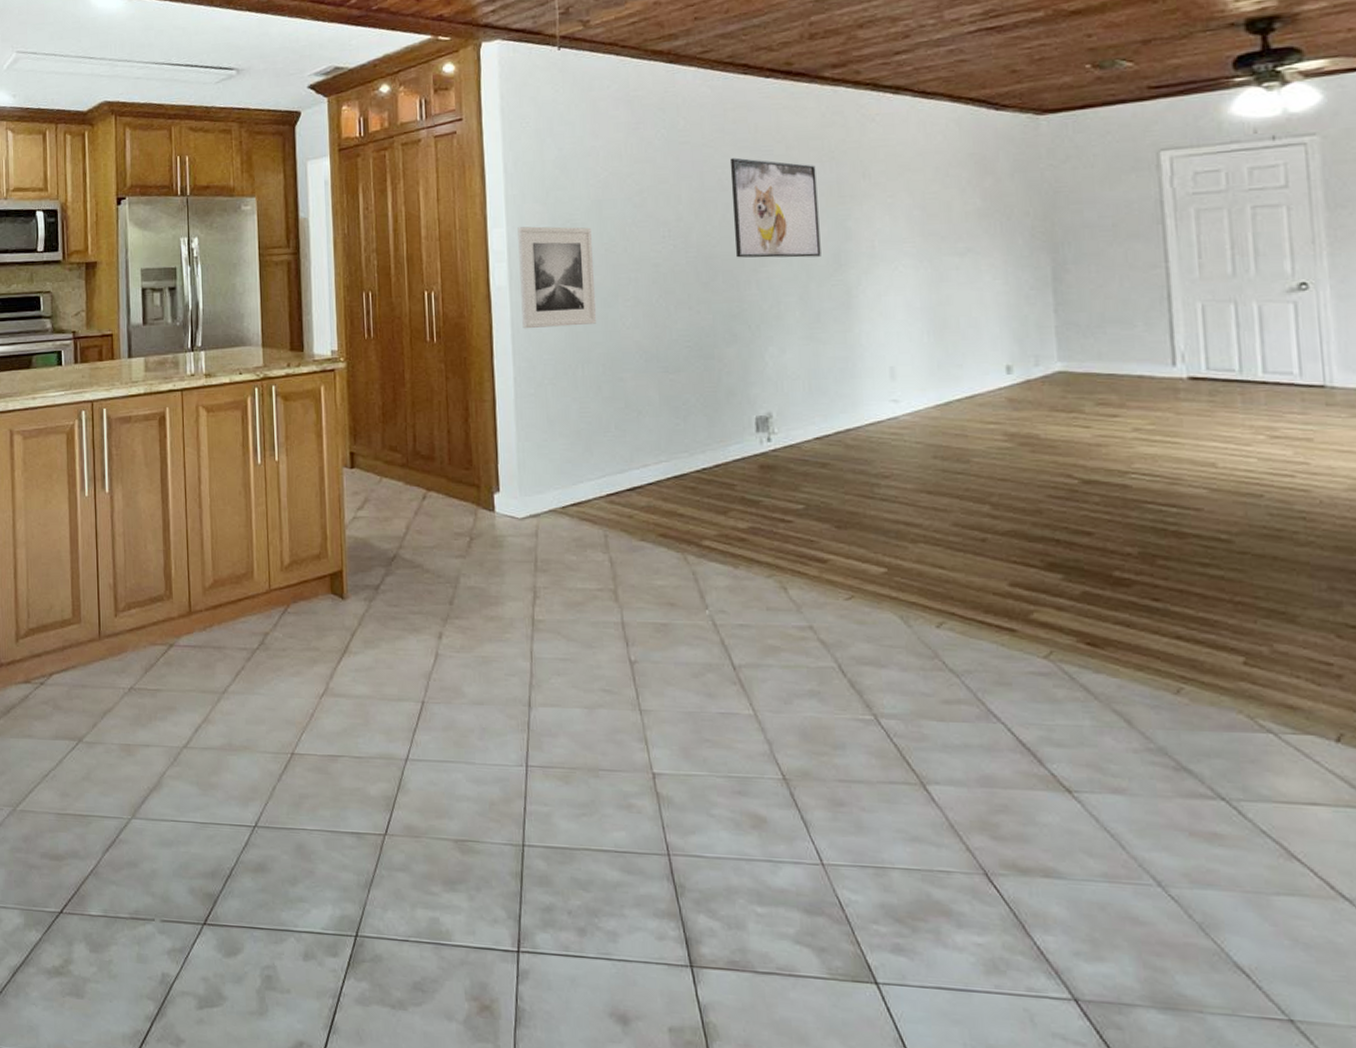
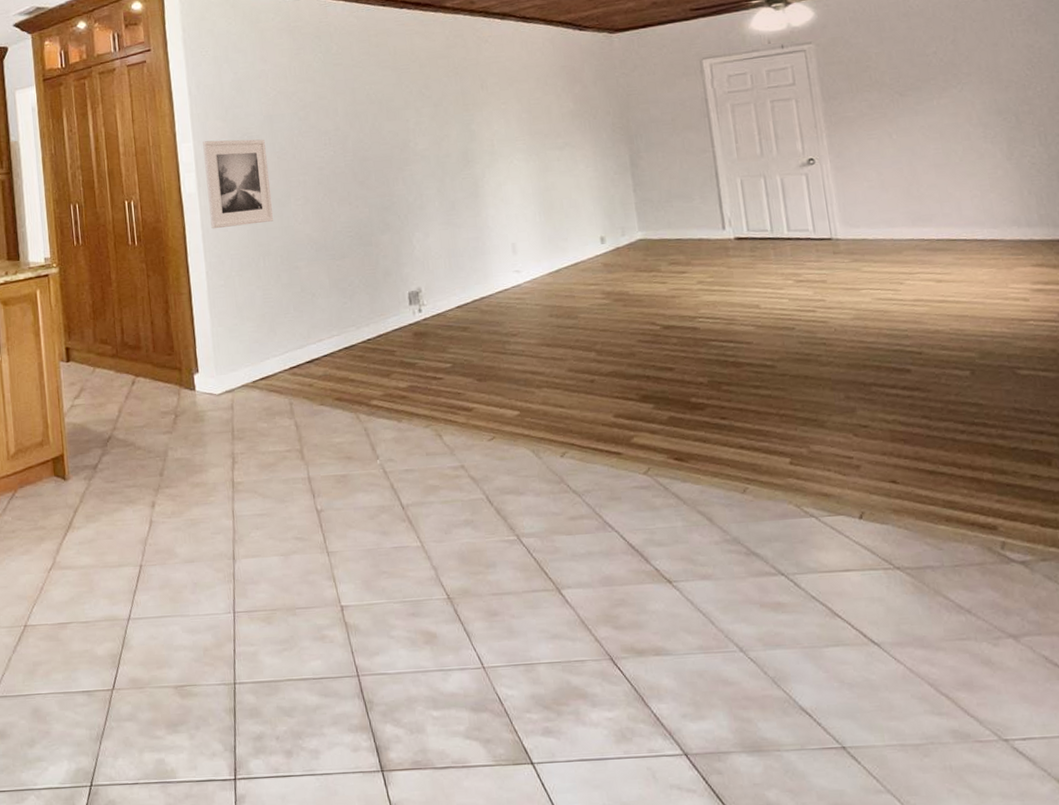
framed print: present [729,157,821,258] -> none [375,75,453,159]

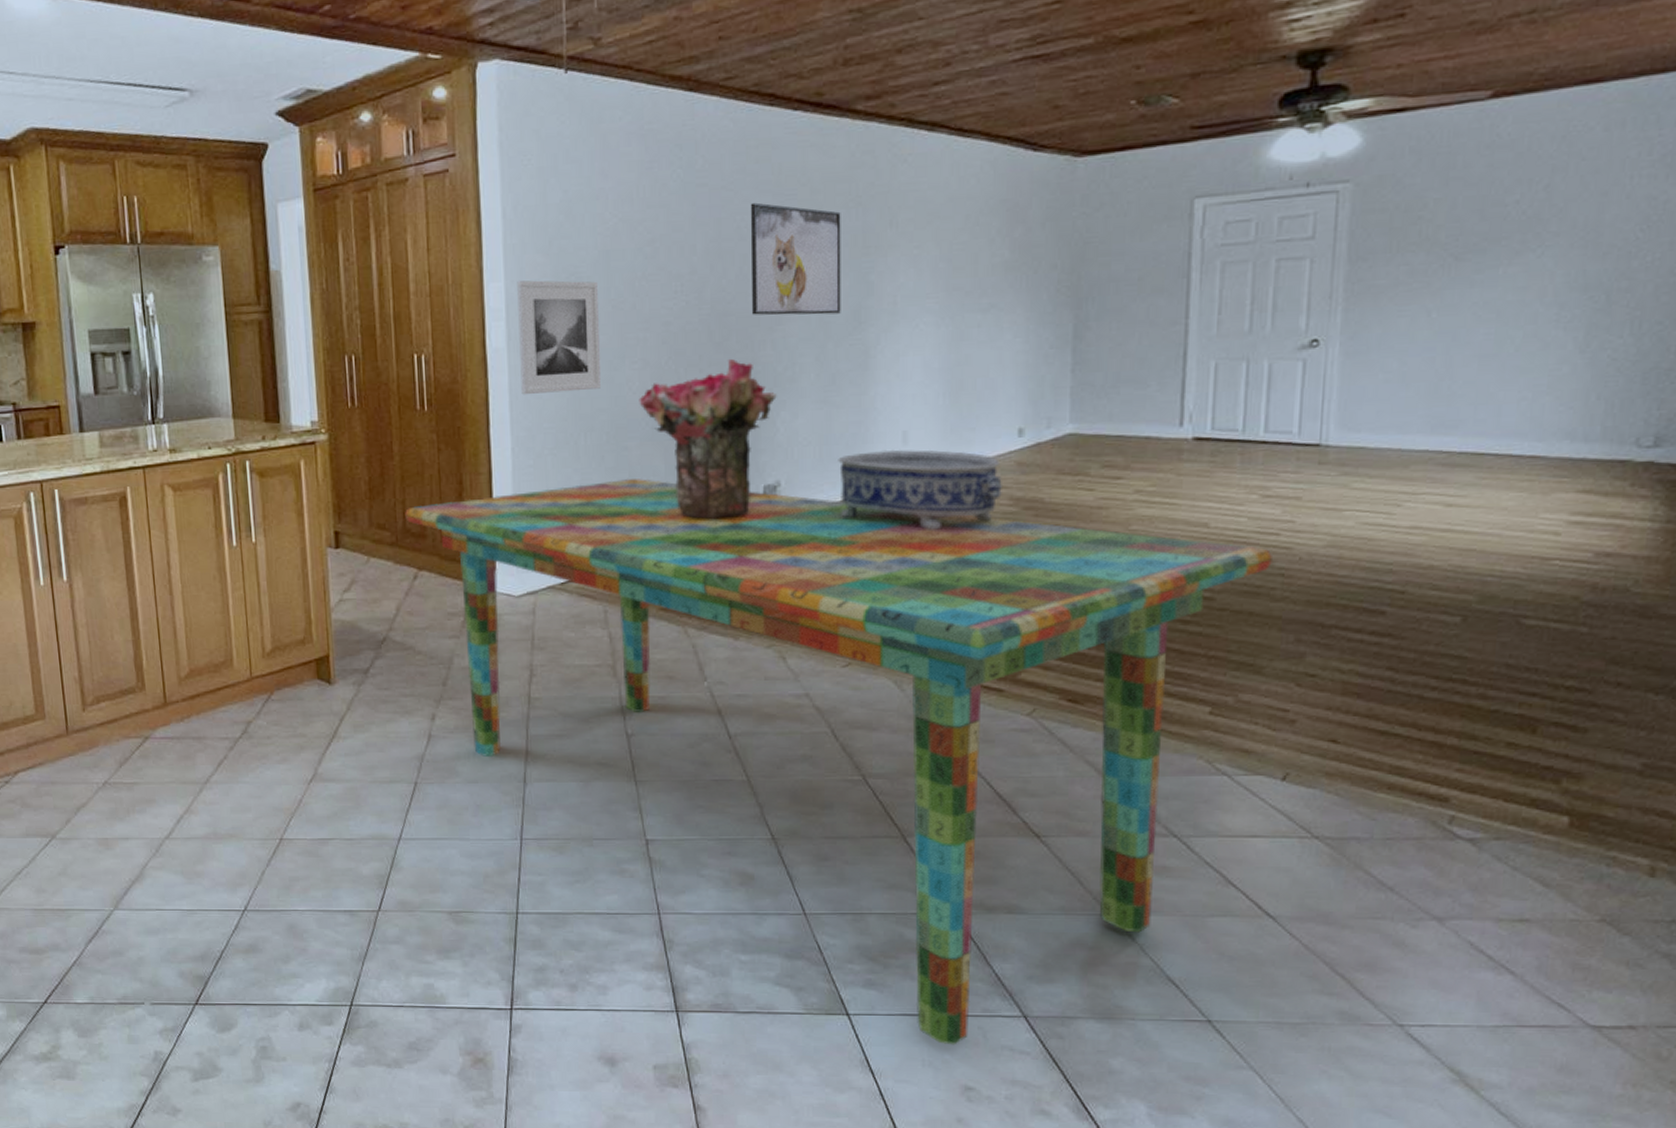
dining table: none [123,292,815,788] -> present [405,479,1274,1045]
bouquet: none [304,193,411,322] -> present [639,358,777,519]
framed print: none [375,75,453,159] -> present [750,202,841,316]
decorative bowl: none [464,257,596,322] -> present [838,449,1004,530]

